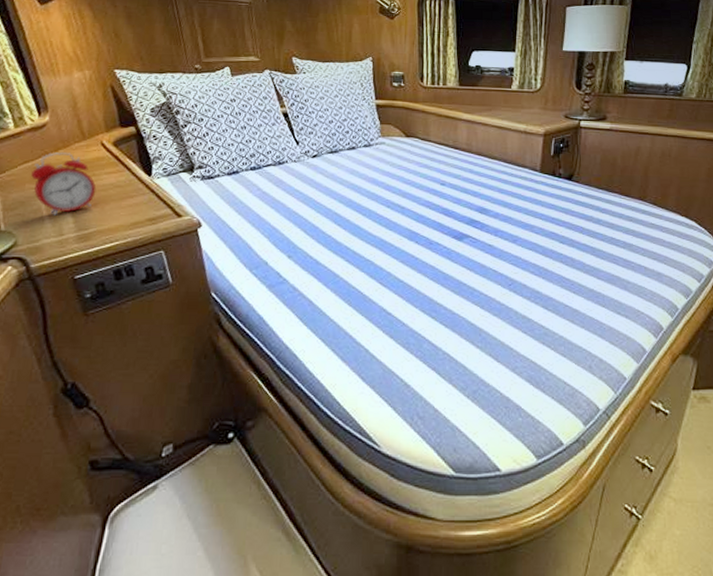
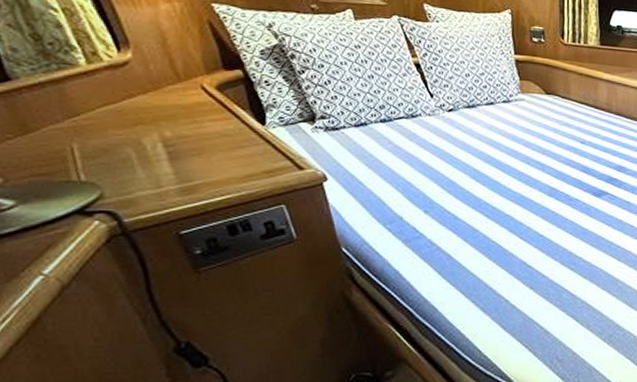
alarm clock: present [31,152,97,215] -> none [114,95,199,166]

